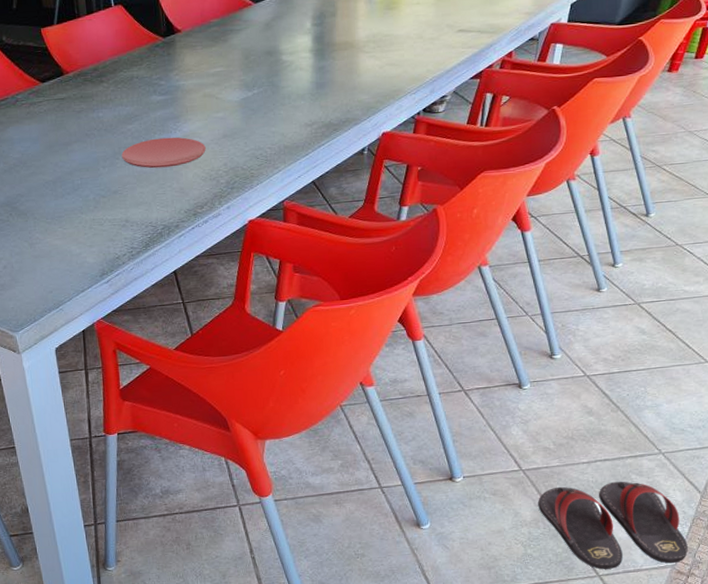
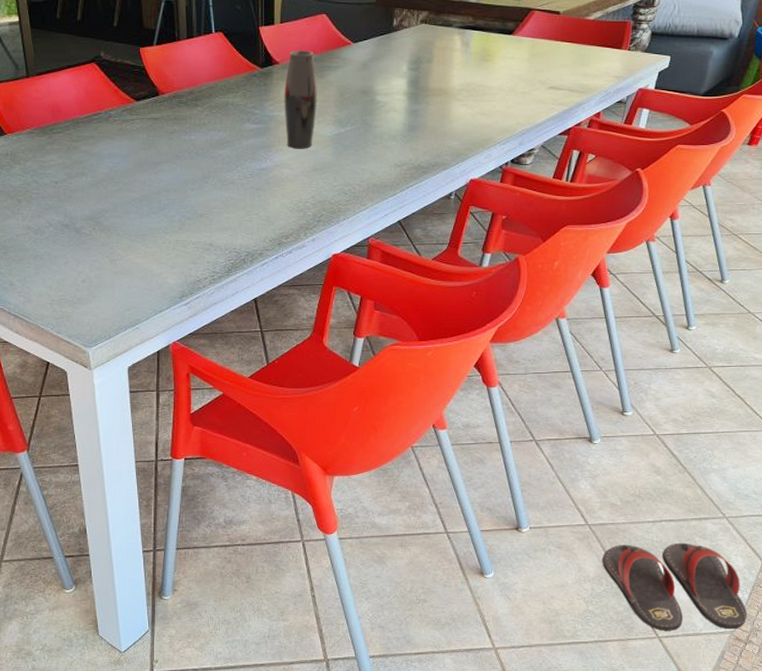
plate: present [121,137,206,169] -> none [211,165,295,195]
vase: none [188,15,222,117] -> present [284,50,317,149]

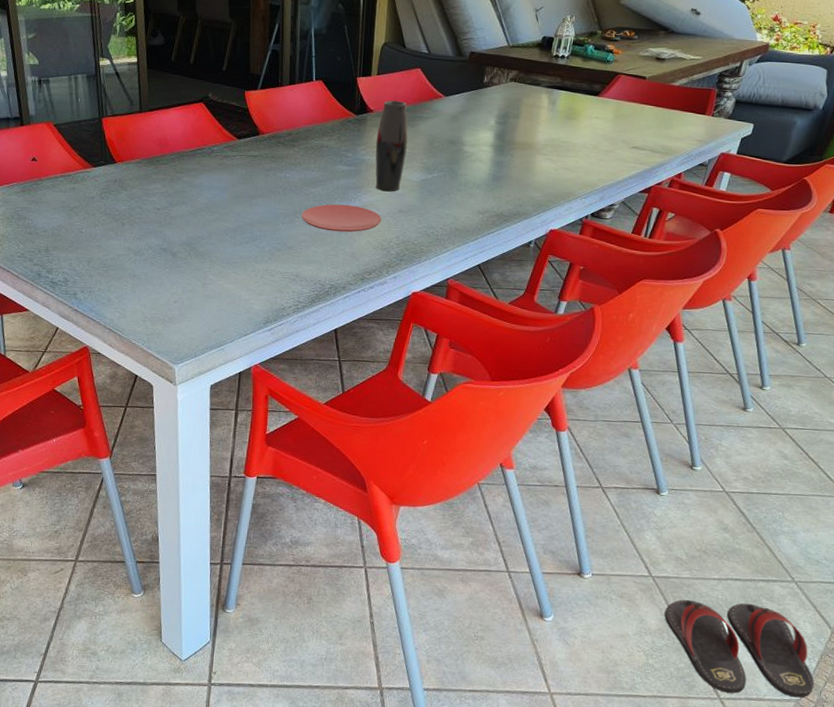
plate: none [211,165,295,195] -> present [301,204,382,233]

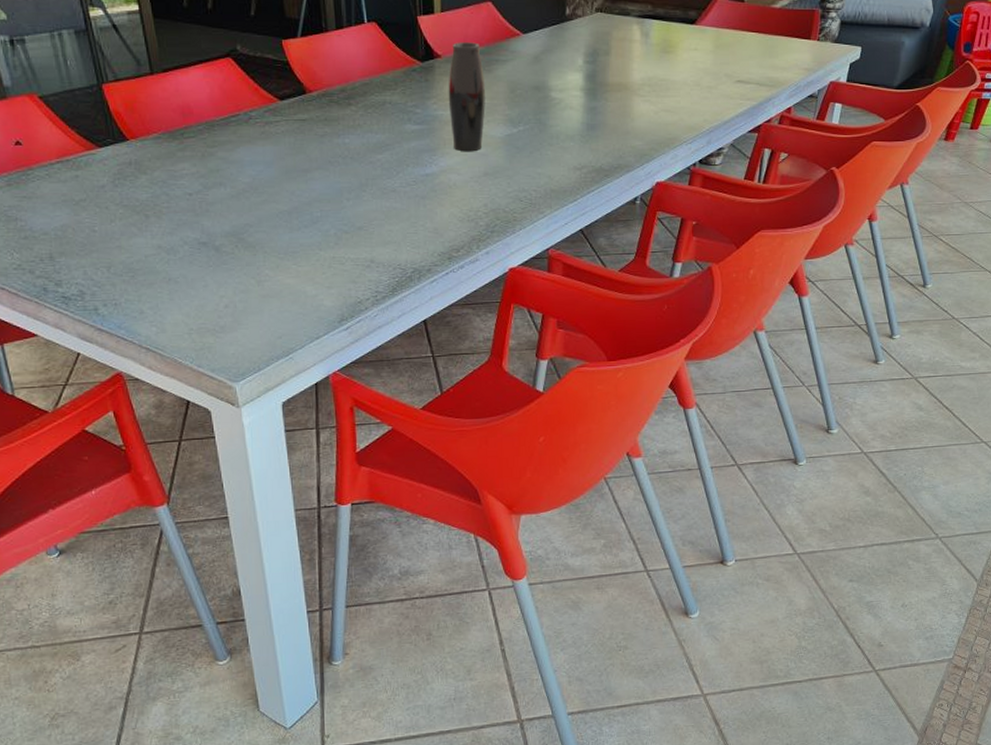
plate: present [301,204,382,233] -> none [369,171,464,205]
sandal: present [664,599,814,698] -> none [813,567,965,664]

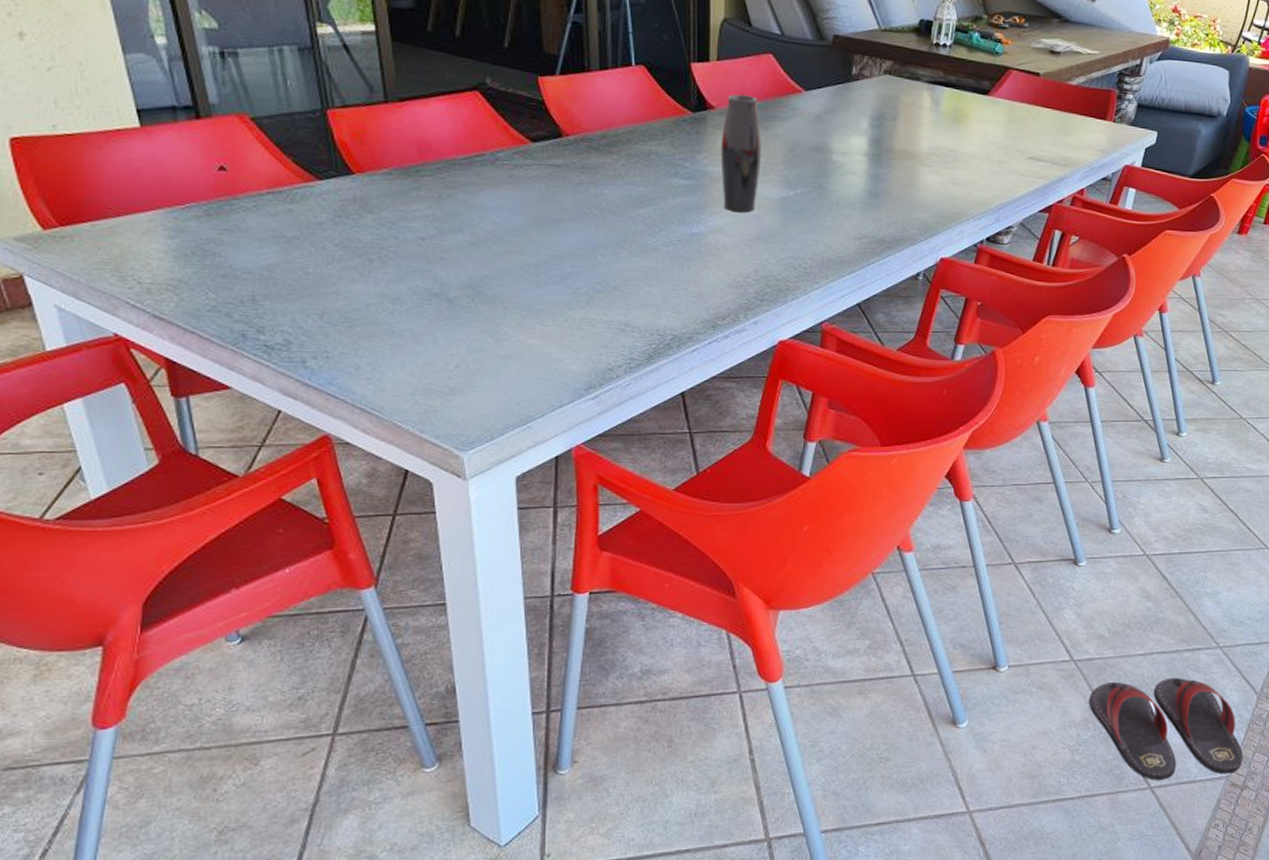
sandal: none [813,567,965,664] -> present [1089,677,1243,780]

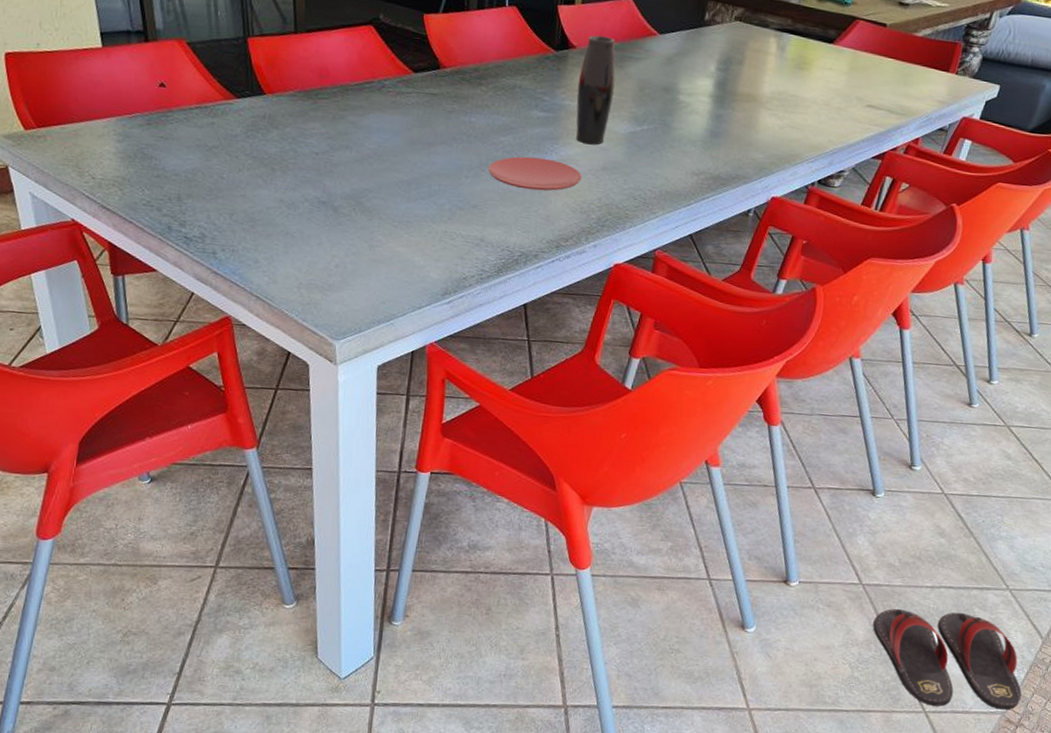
plate: none [628,229,734,266] -> present [488,156,582,191]

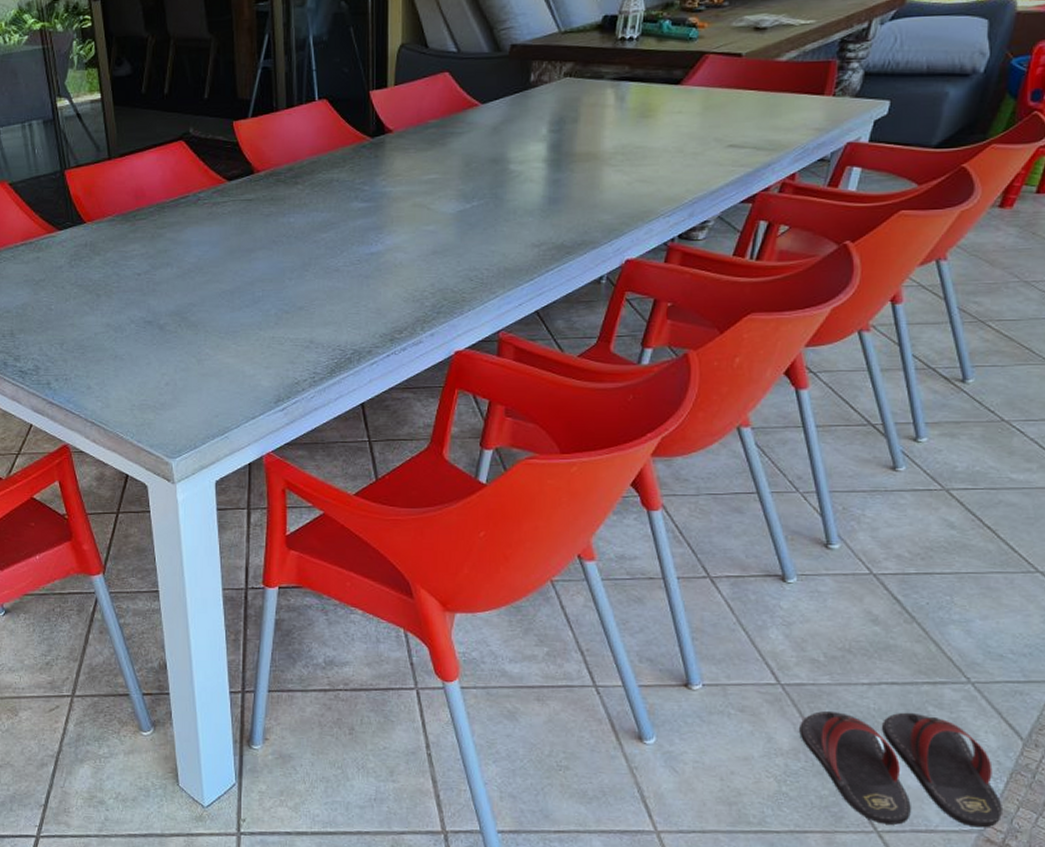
plate: present [488,156,582,191] -> none [312,250,411,284]
vase: present [576,35,616,145] -> none [398,115,438,230]

